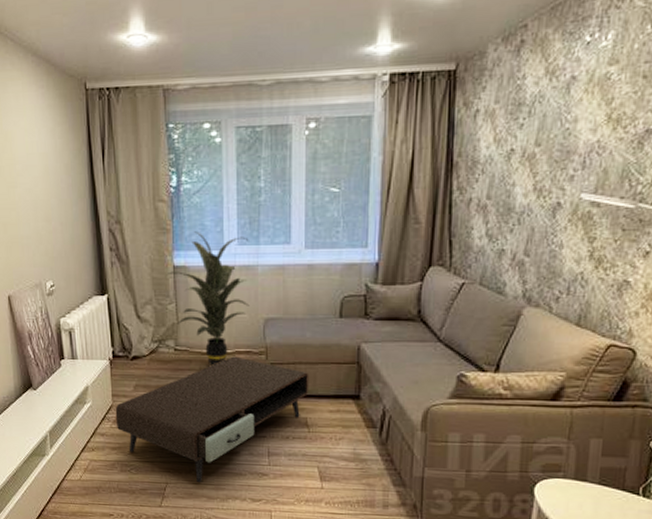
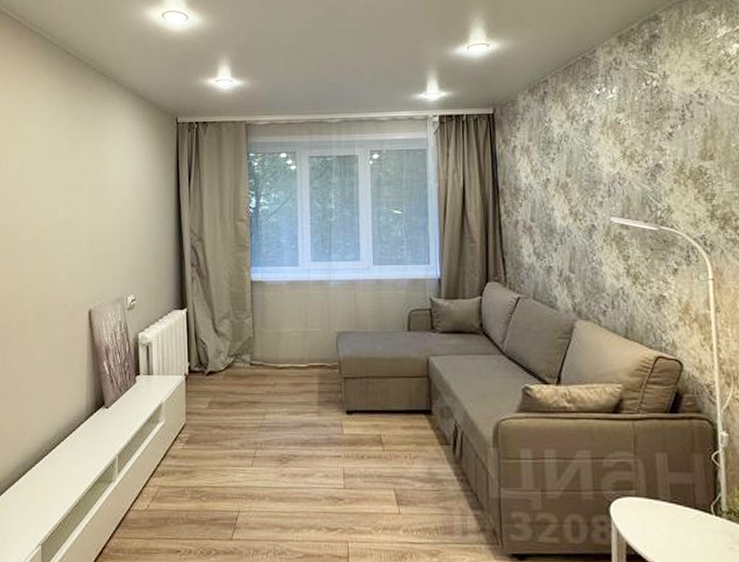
coffee table: present [115,356,309,483] -> none [188,370,382,511]
indoor plant: present [166,231,250,367] -> none [244,248,323,382]

